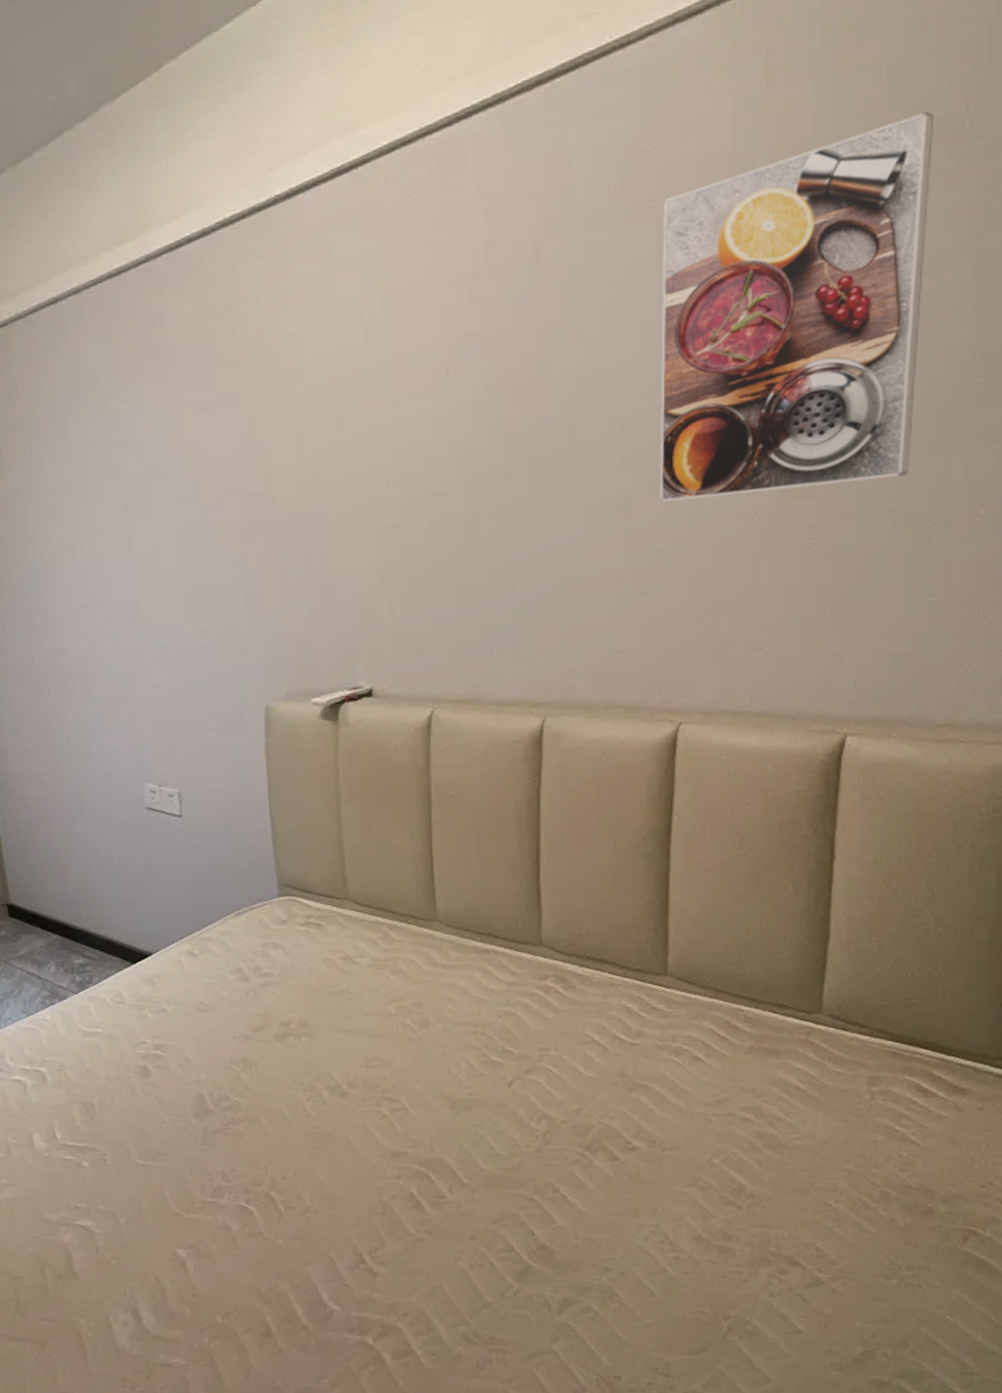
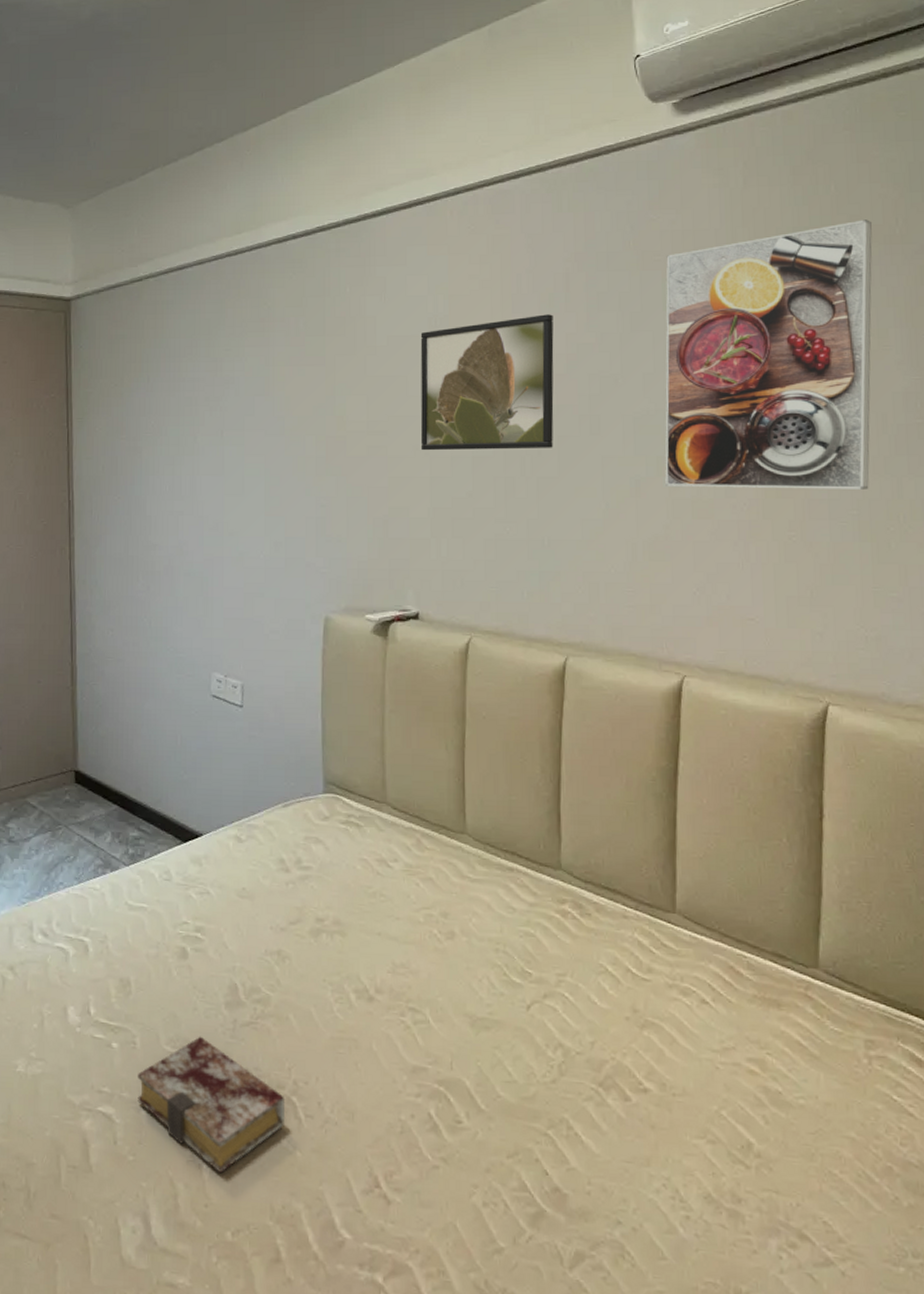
book: none [112,1147,265,1267] -> present [138,1036,286,1174]
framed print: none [355,300,524,497] -> present [420,314,554,451]

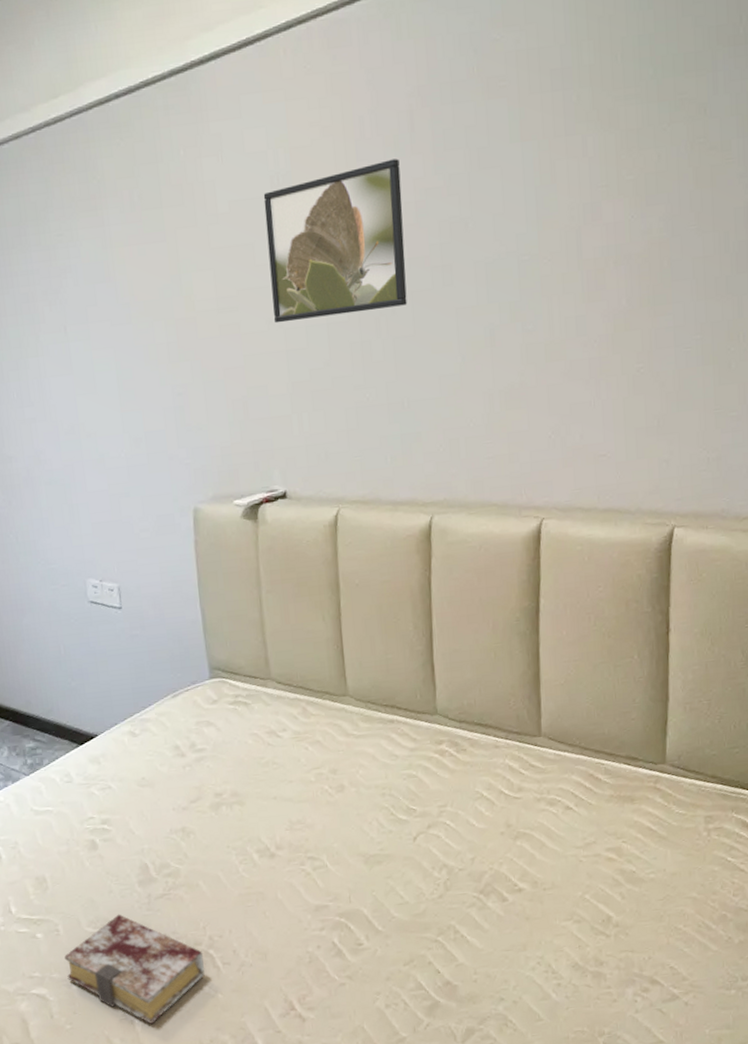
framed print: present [665,219,872,489] -> none [511,20,717,332]

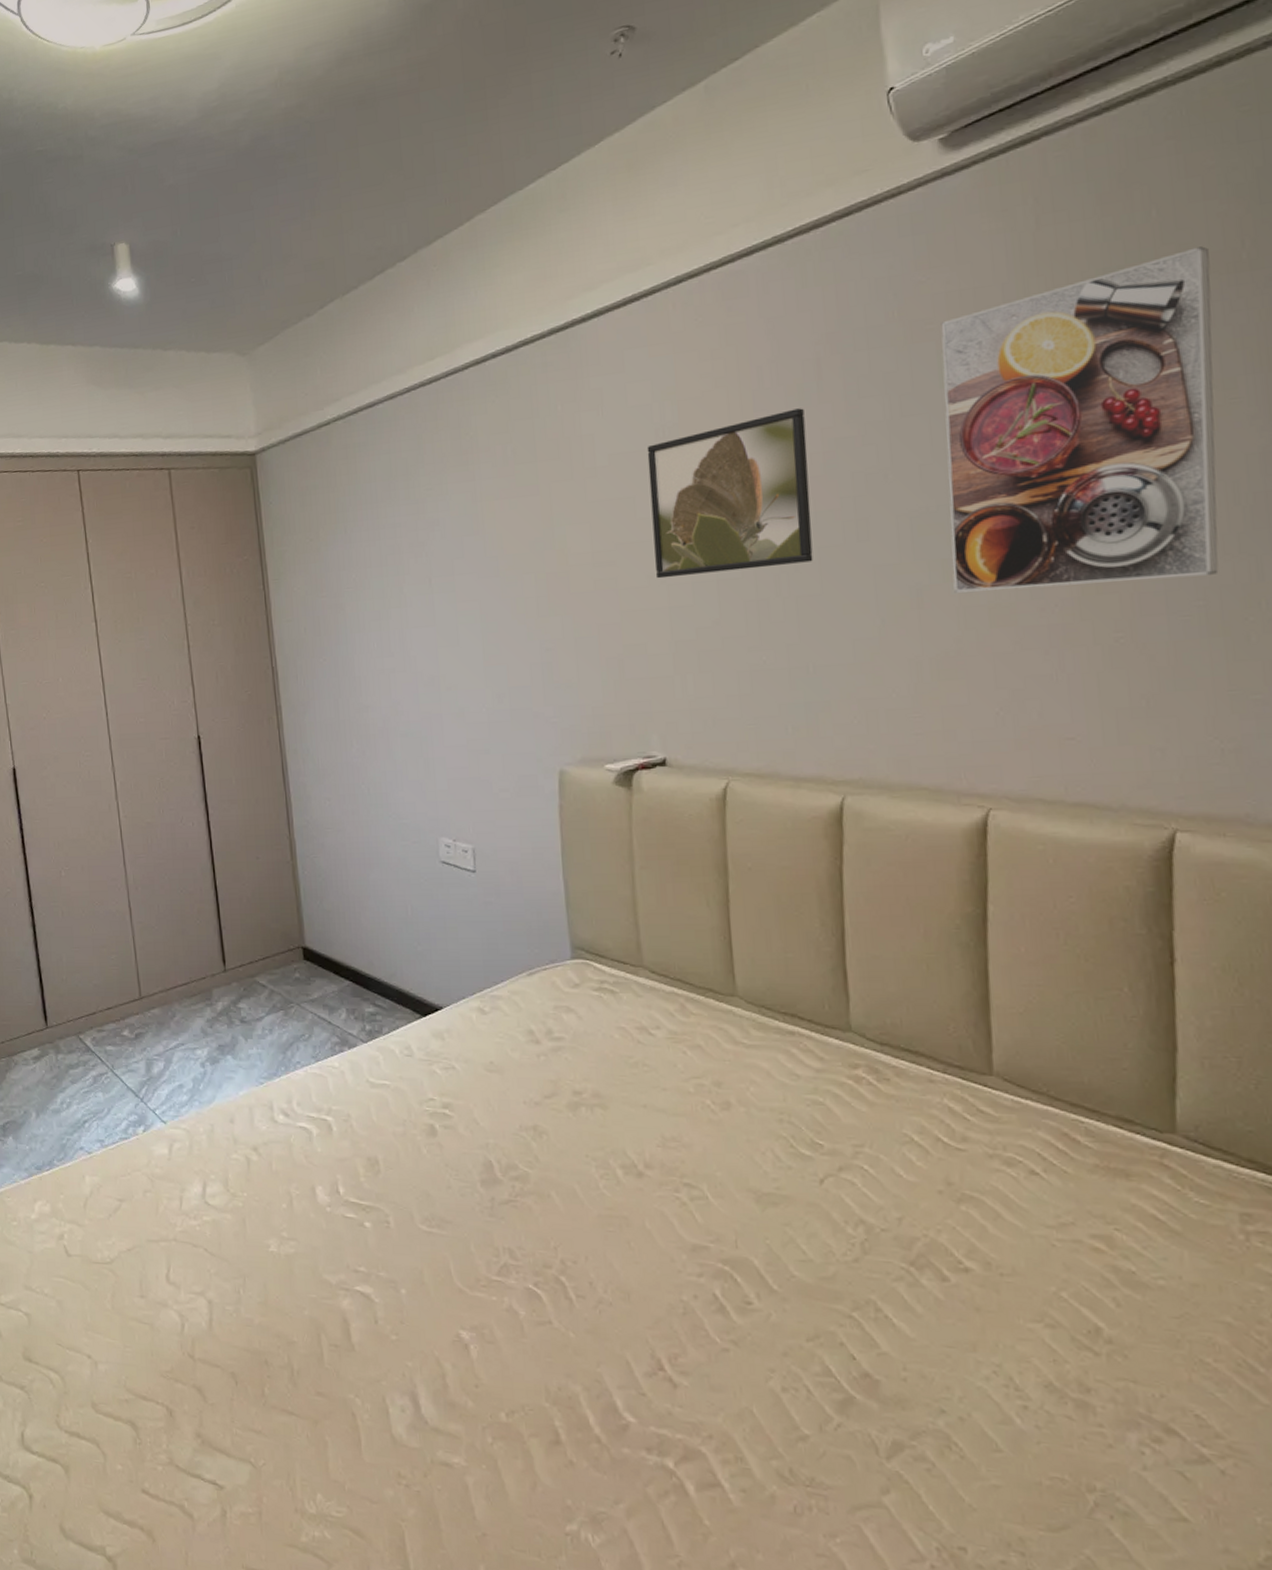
book: present [64,914,205,1025] -> none [394,1215,554,1354]
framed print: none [511,20,717,332] -> present [941,246,1219,593]

